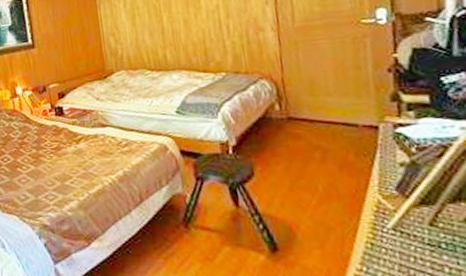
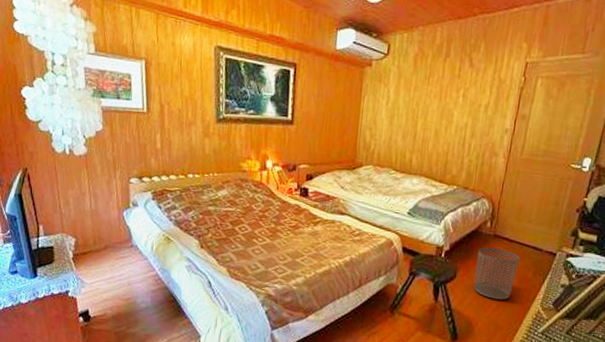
waste bin: none [273,132,333,195] -> present [473,247,520,300]

